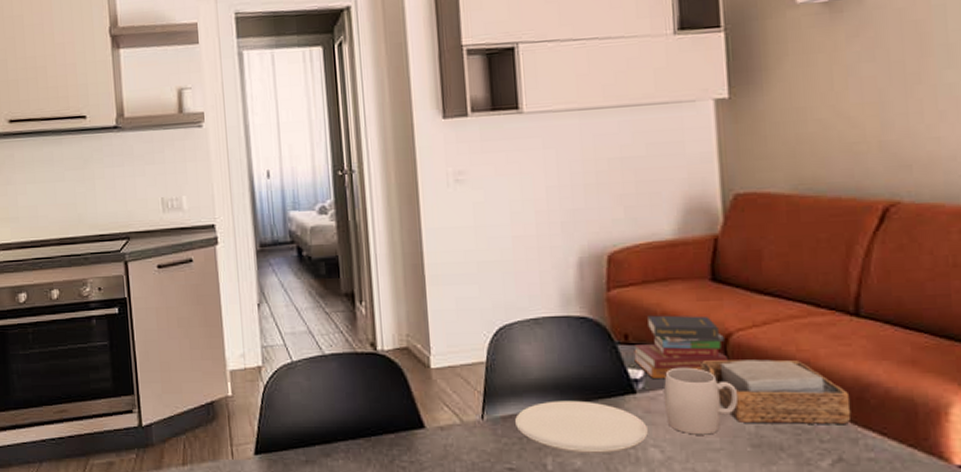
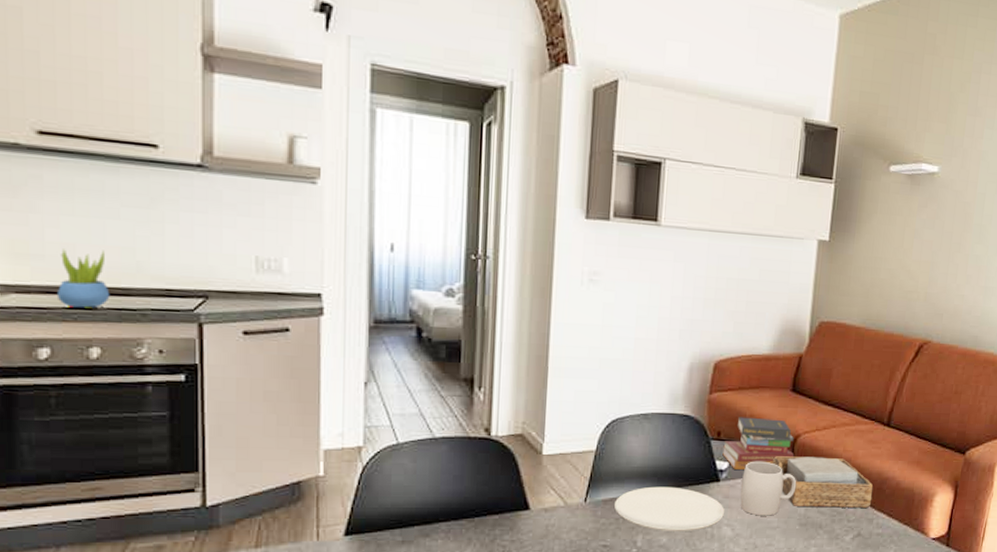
succulent plant: none [28,208,63,258] -> present [58,249,110,309]

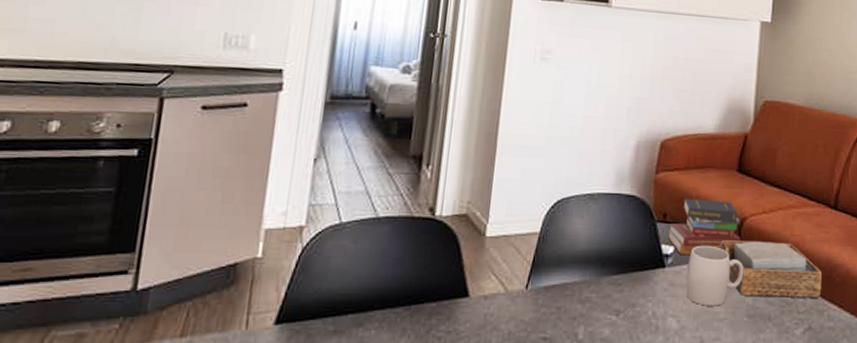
succulent plant: present [58,249,110,309] -> none [28,24,82,83]
plate: present [615,486,724,531] -> none [556,272,670,323]

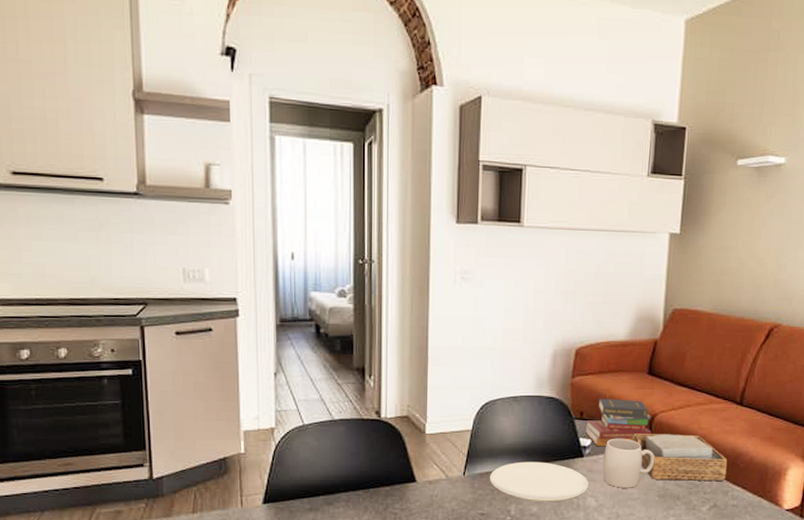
plate: none [556,272,670,323] -> present [490,461,588,502]

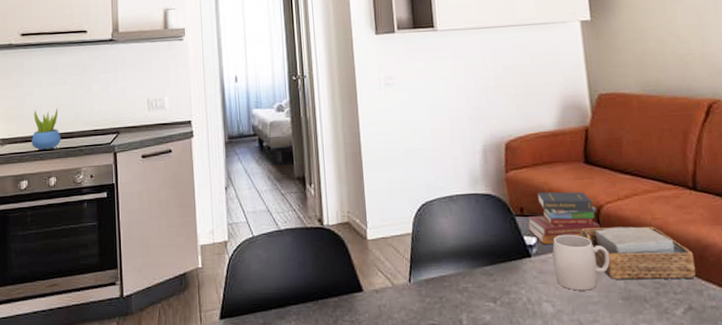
succulent plant: none [33,268,72,317] -> present [32,107,61,150]
plate: present [490,461,588,502] -> none [436,264,542,309]

